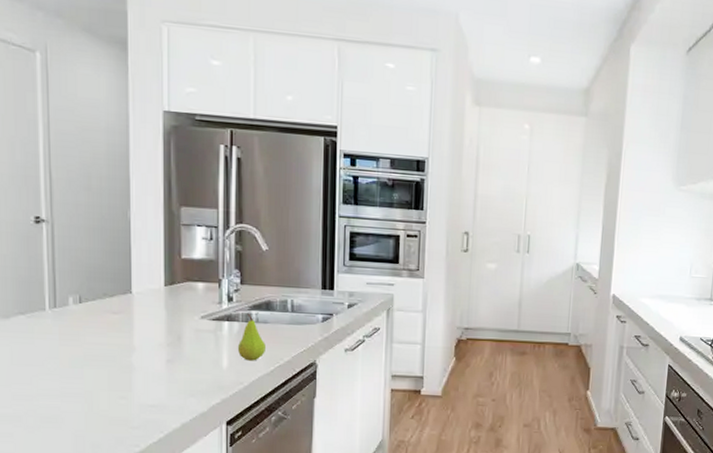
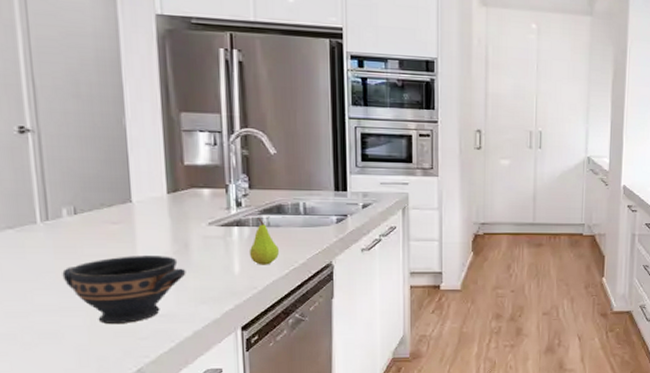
bowl: none [65,345,178,413] -> present [62,256,186,325]

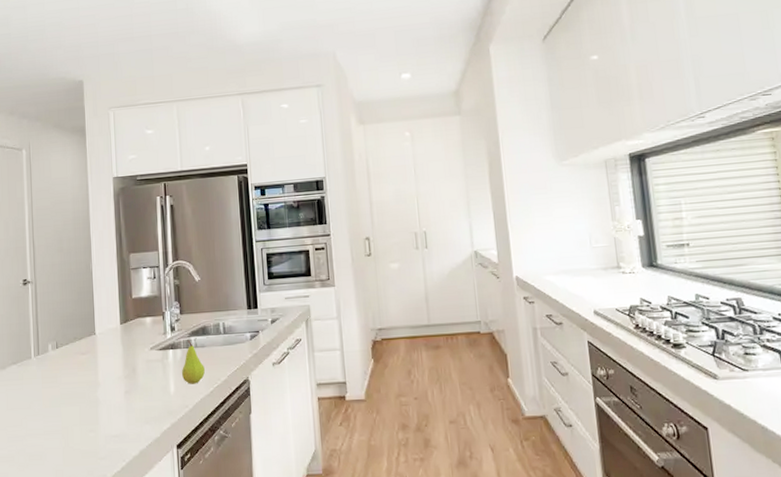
bowl: present [62,256,186,325] -> none [47,380,134,446]

